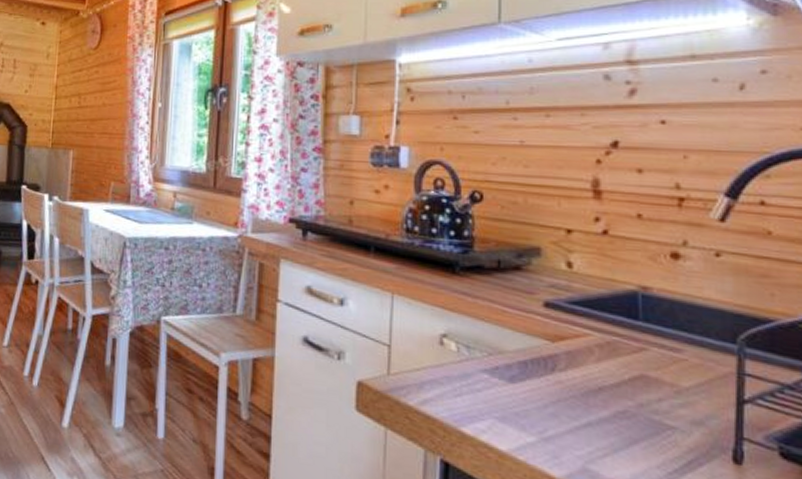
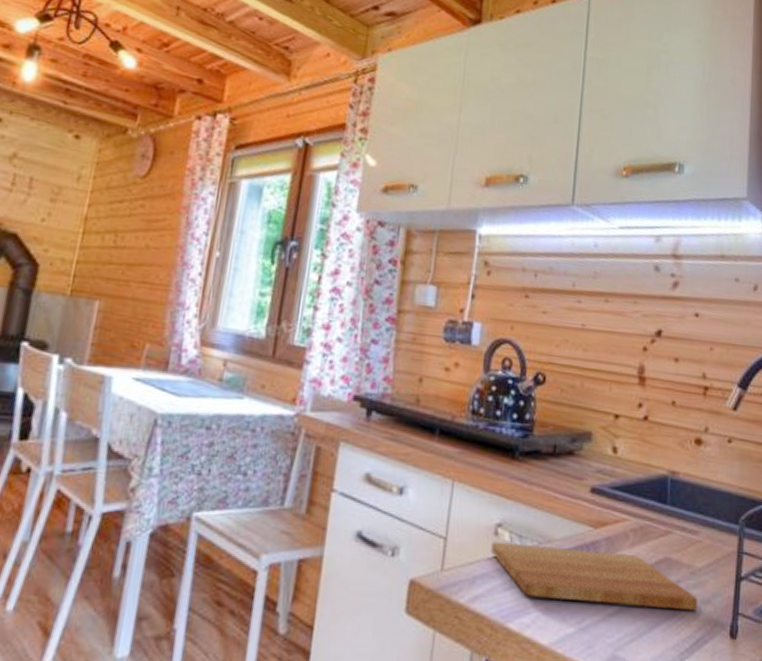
cutting board: none [437,350,688,432] -> present [491,541,699,612]

